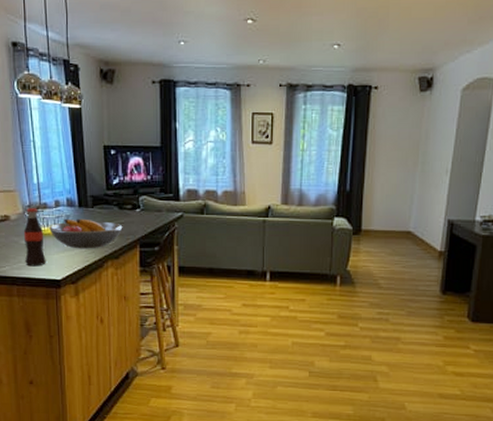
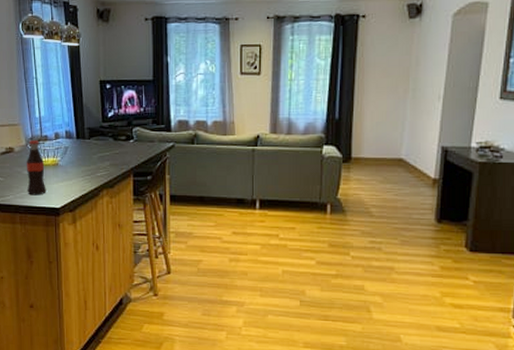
fruit bowl: present [49,218,123,249] -> none [49,150,117,179]

